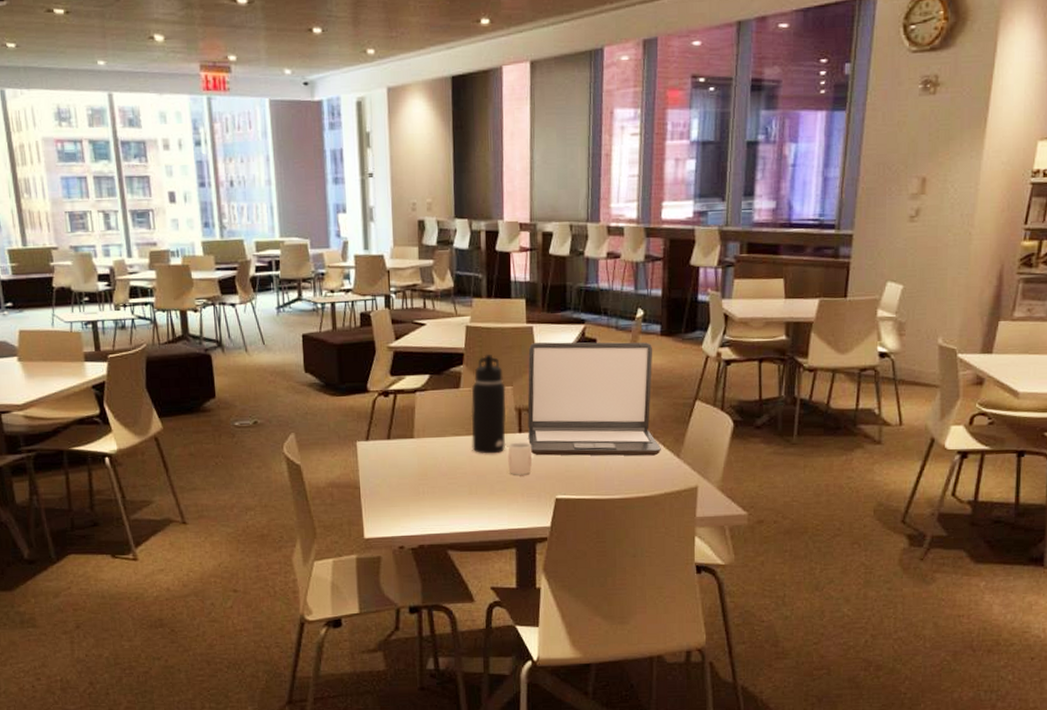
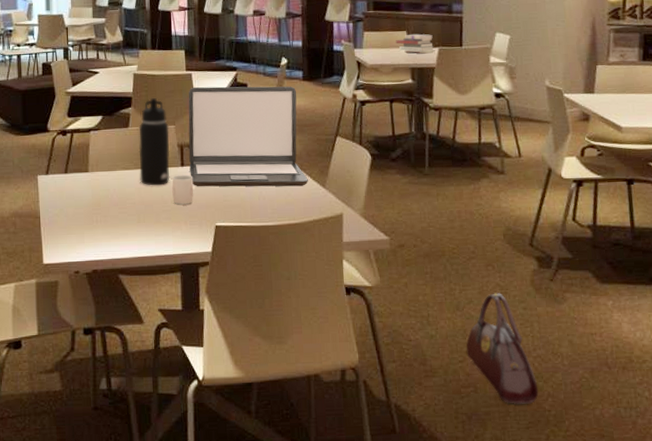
books: none [770,282,814,305] -> present [396,34,434,53]
handbag: none [822,572,896,688] -> present [466,293,539,405]

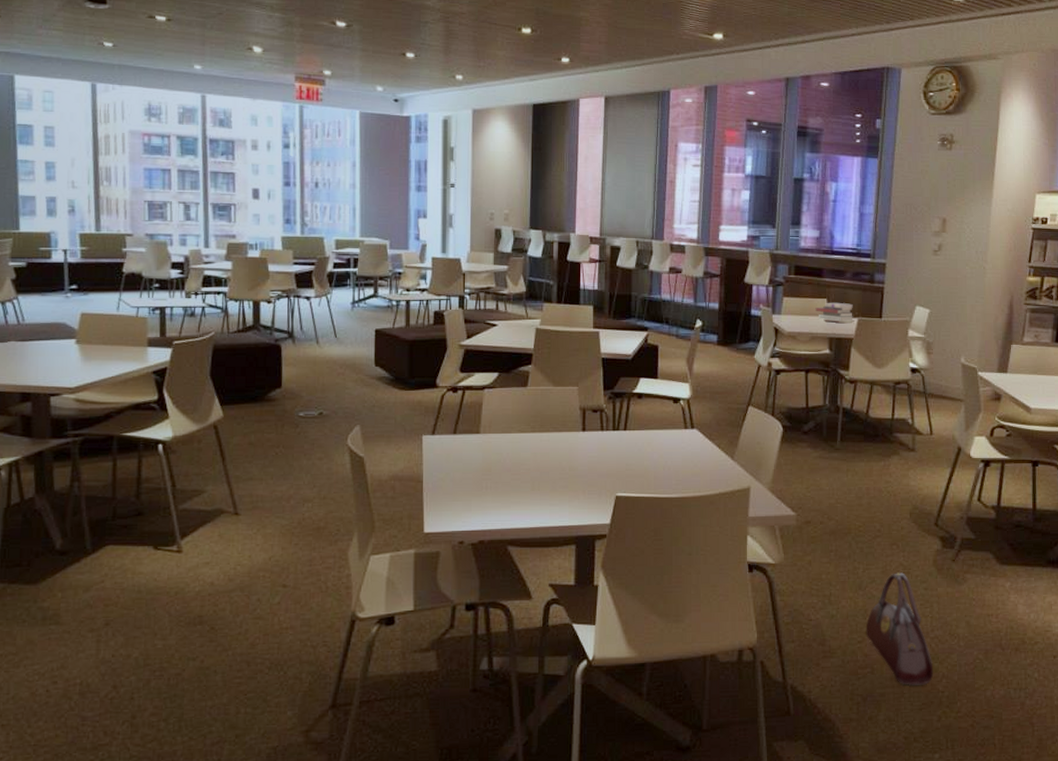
water bottle: present [139,97,170,185] -> none [536,355,571,450]
mug: present [172,175,194,205] -> none [571,440,595,472]
laptop: present [188,86,308,187] -> none [591,346,716,457]

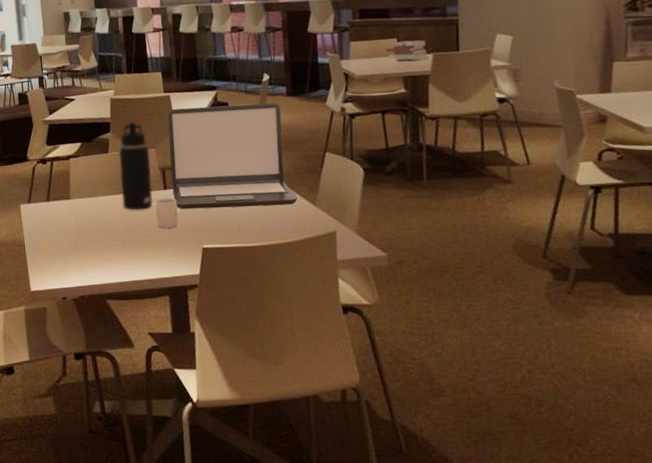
water bottle: none [536,355,571,450] -> present [119,121,153,210]
mug: none [571,440,595,472] -> present [155,198,178,228]
laptop: none [591,346,716,457] -> present [167,103,297,210]
handbag: present [865,572,934,686] -> none [475,308,559,424]

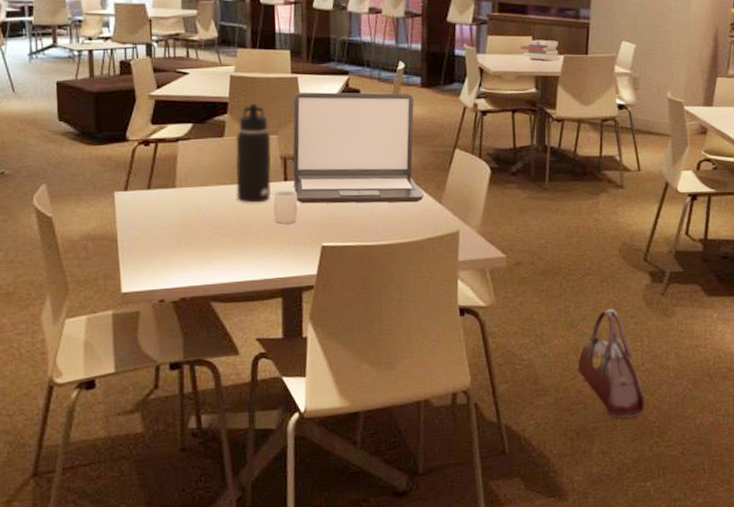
handbag: none [475,308,559,424] -> present [578,309,645,419]

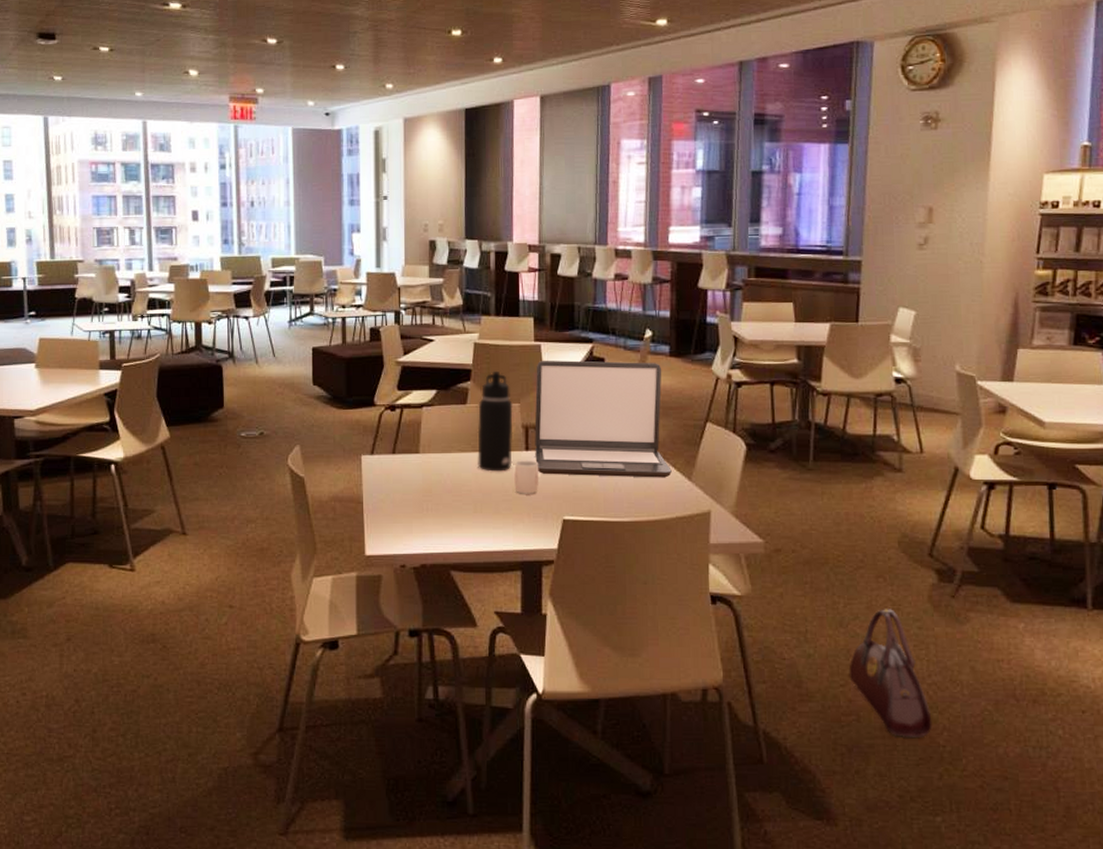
books: present [520,39,559,61] -> none [780,306,825,329]

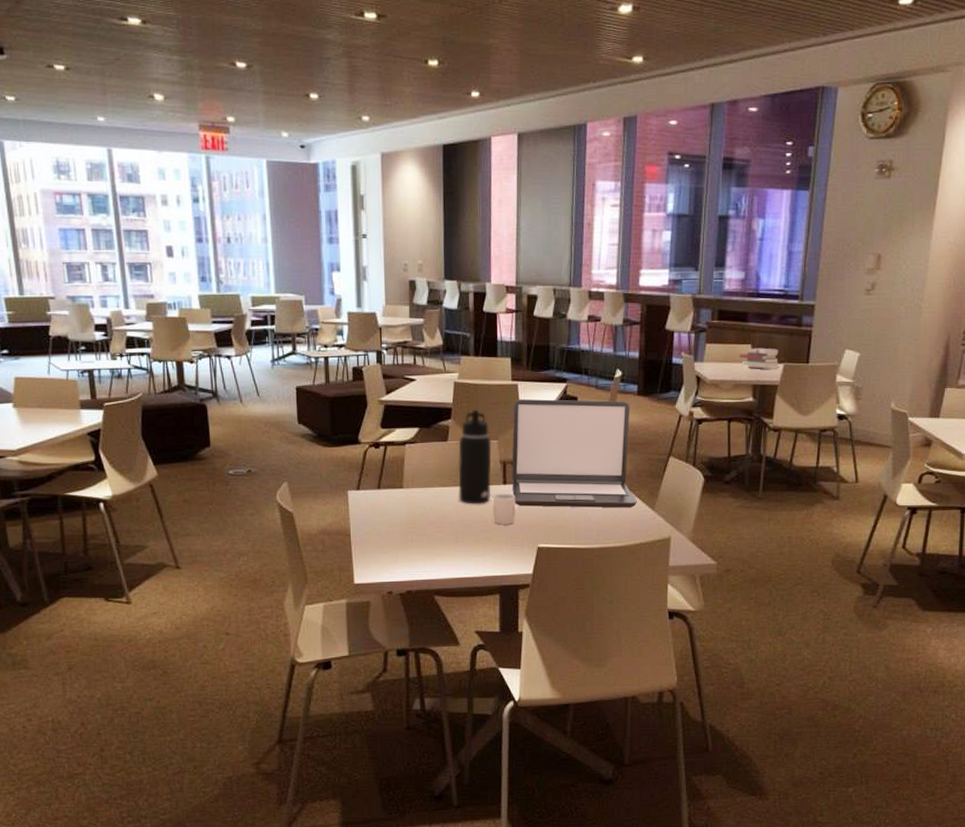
books: none [780,306,825,329] -> present [739,348,779,369]
handbag: present [849,609,932,739] -> none [784,619,851,726]

